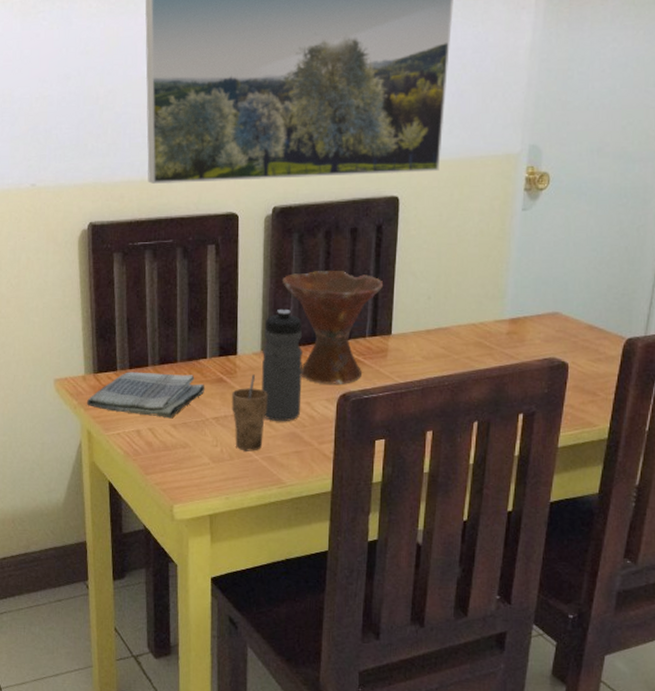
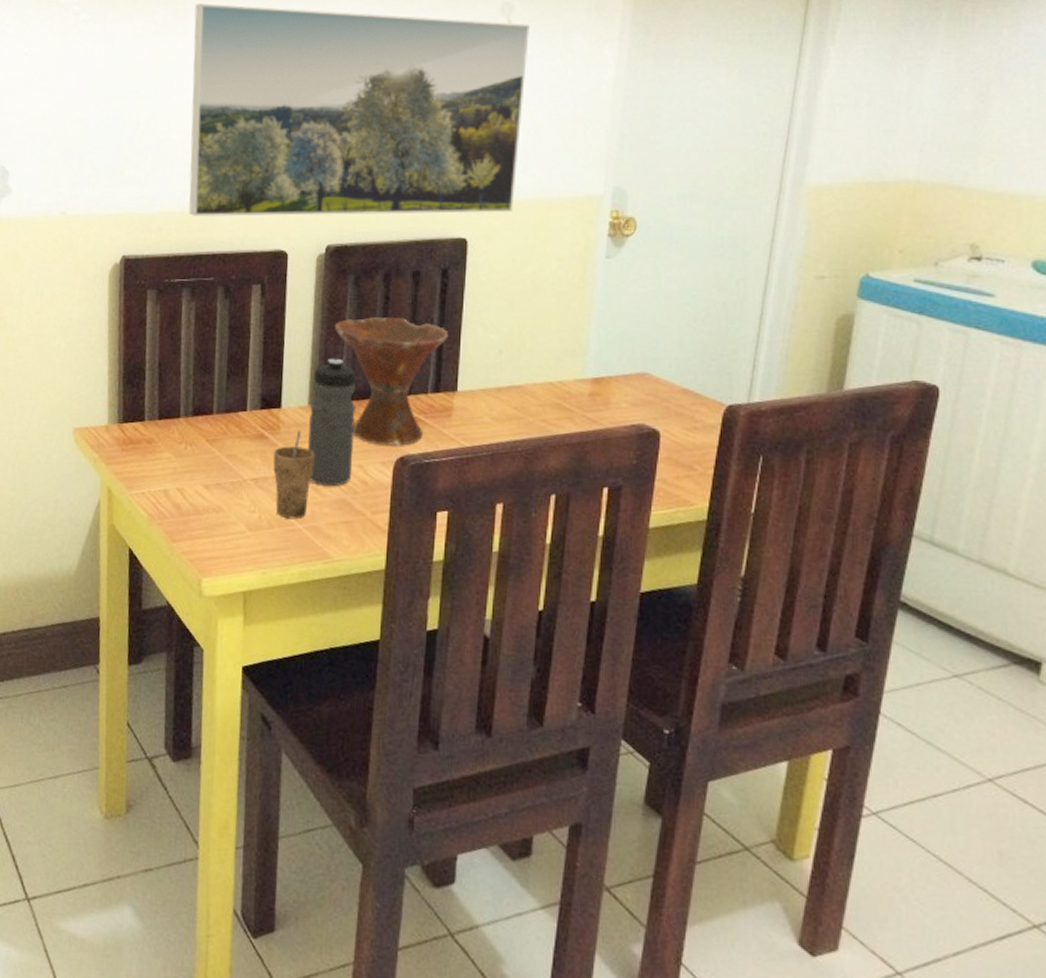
dish towel: present [87,371,205,419] -> none [109,422,244,478]

